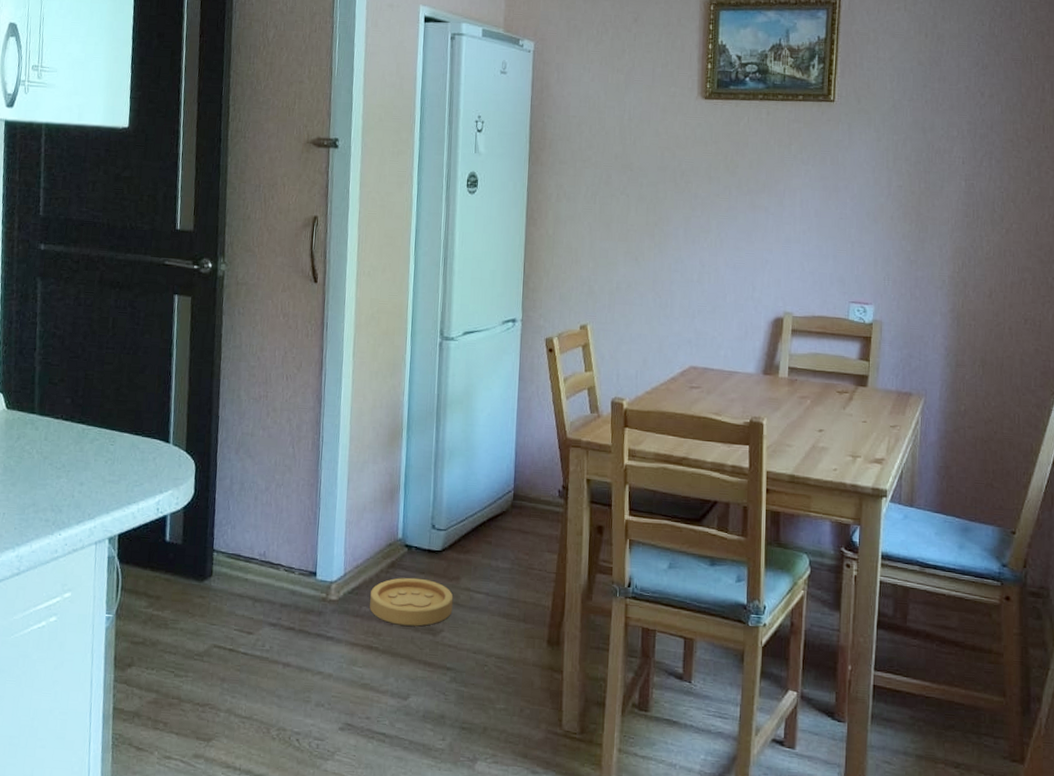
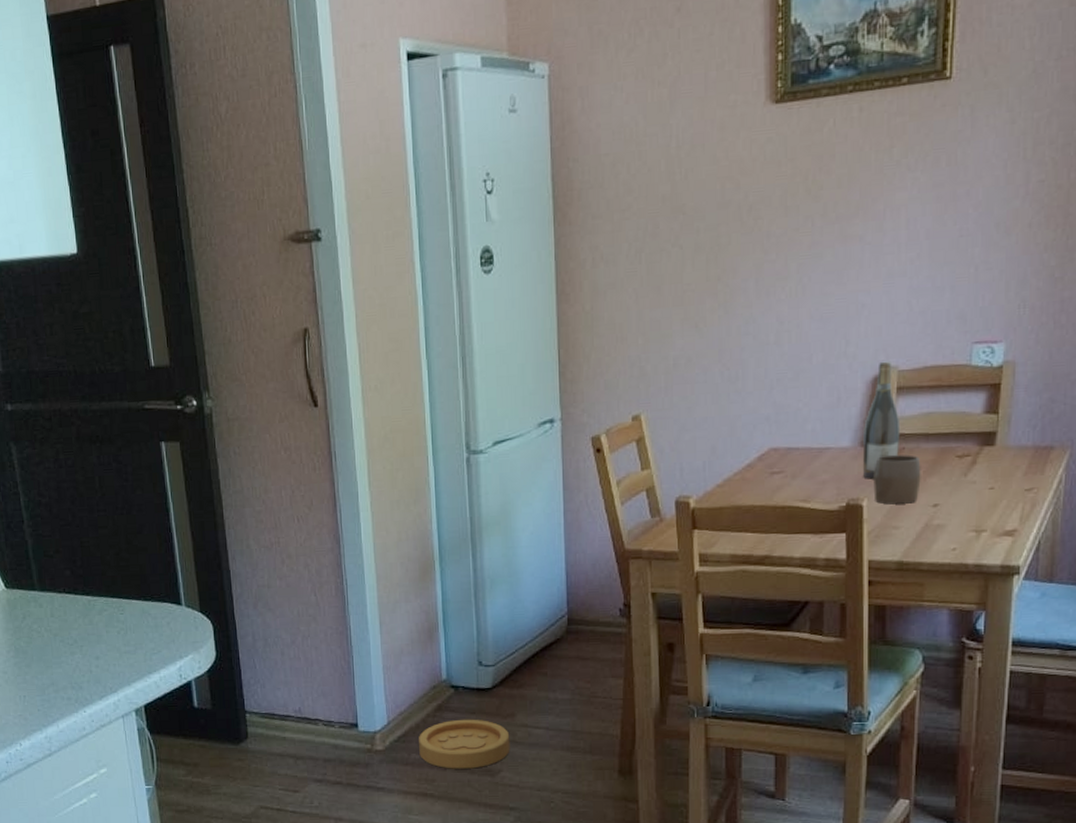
wine bottle: none [763,307,794,402] -> present [862,361,901,479]
mug: none [772,384,810,427] -> present [873,454,921,505]

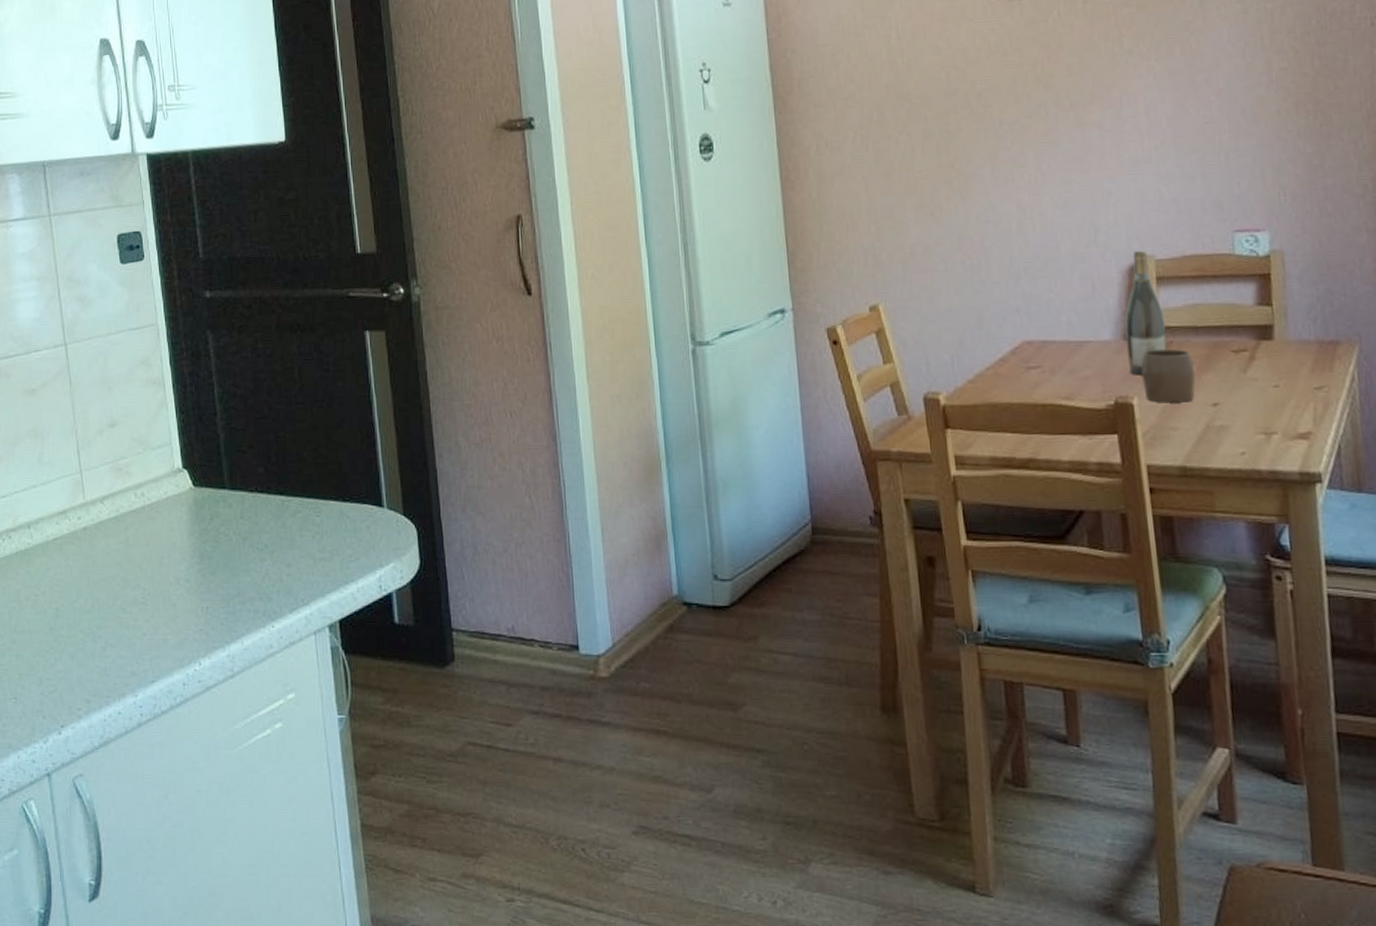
pet bowl: present [419,719,510,769] -> none [648,642,754,701]

